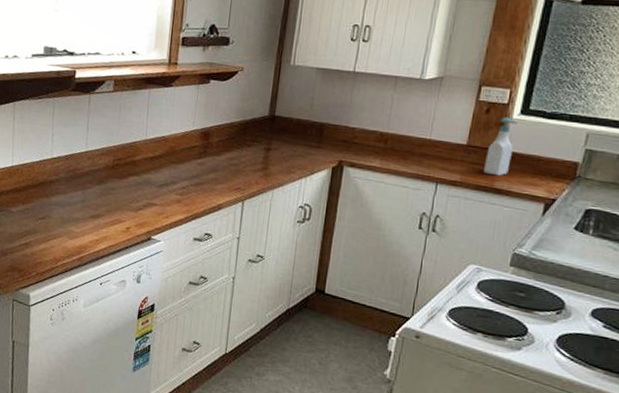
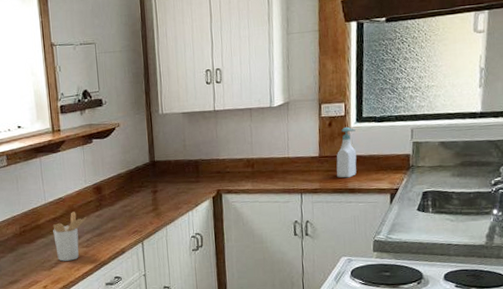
utensil holder: none [147,154,187,207] -> present [52,211,87,261]

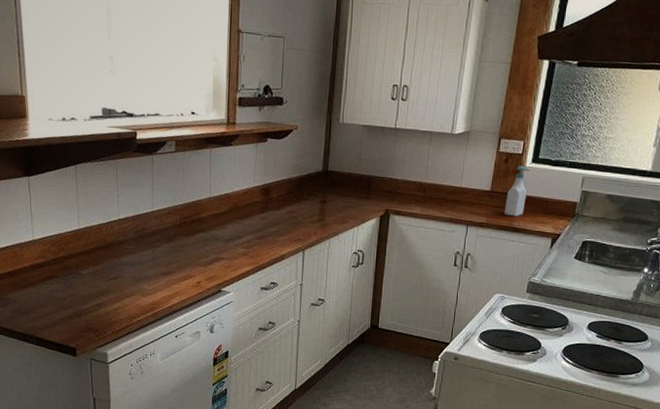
utensil holder: present [52,211,87,261] -> none [214,210,250,260]

